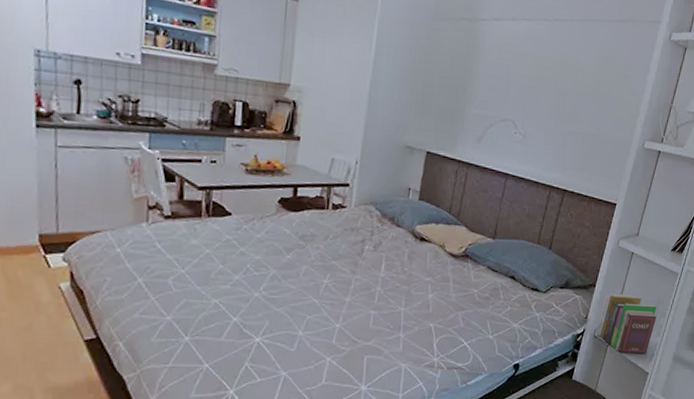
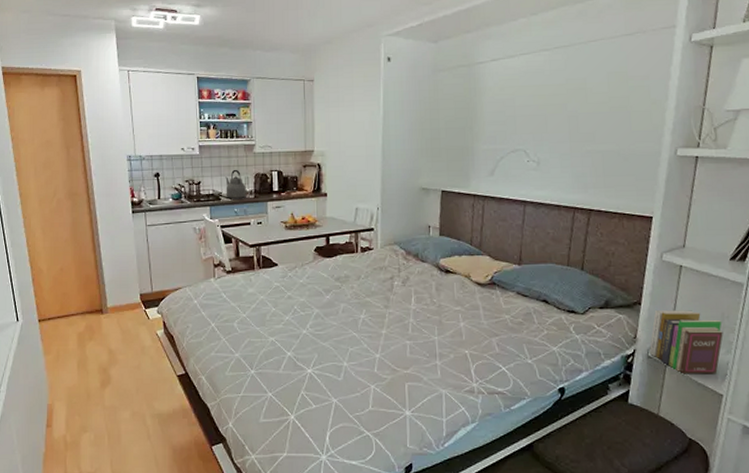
kettle: none [172,91,201,129] -> present [225,169,246,199]

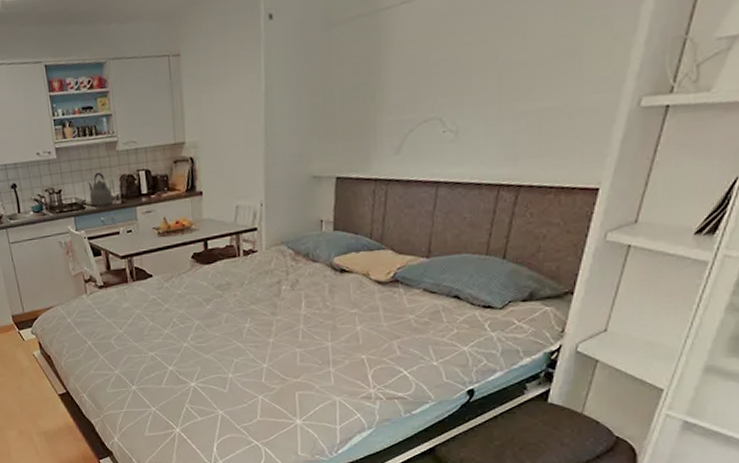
books: present [649,310,723,374] -> none [578,297,674,369]

